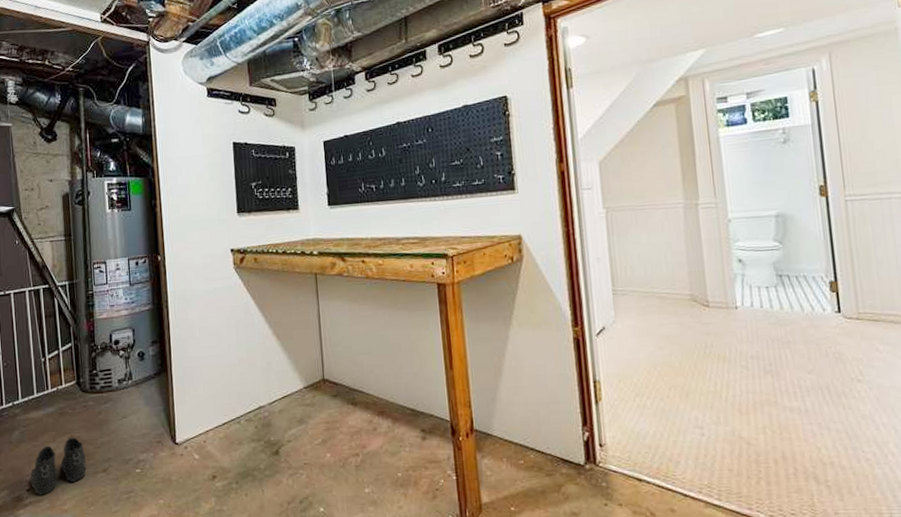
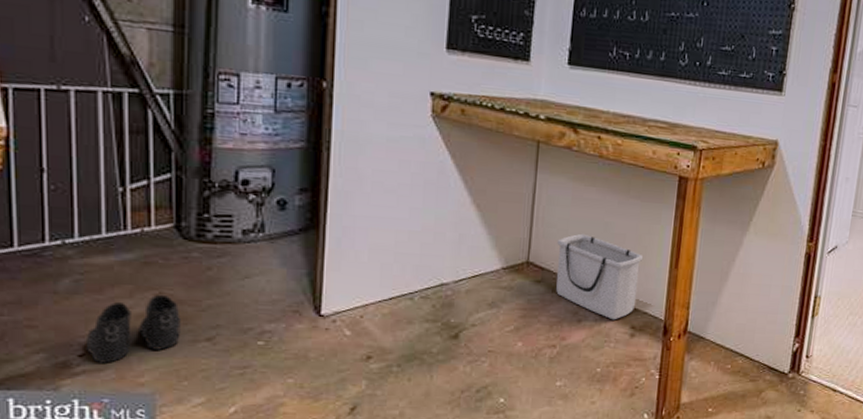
storage bin: none [344,348,422,425] -> present [556,233,644,320]

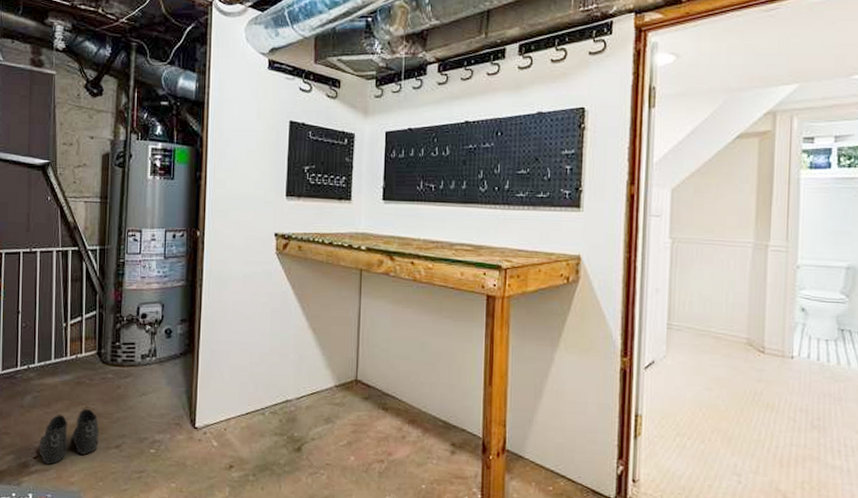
storage bin: present [556,233,644,320] -> none [381,352,459,437]

